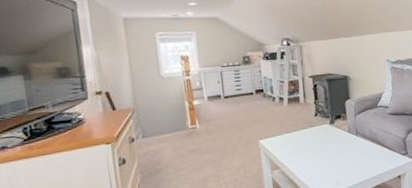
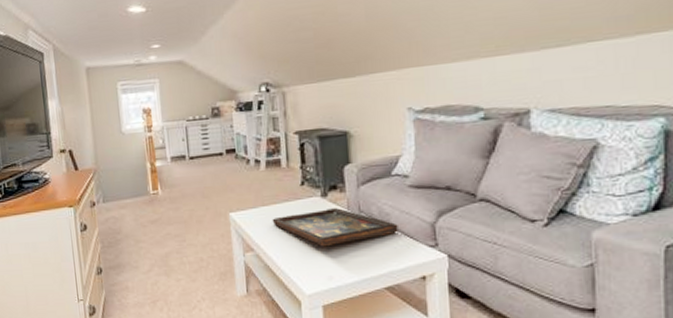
decorative tray: none [293,132,383,161] -> present [272,208,399,247]

